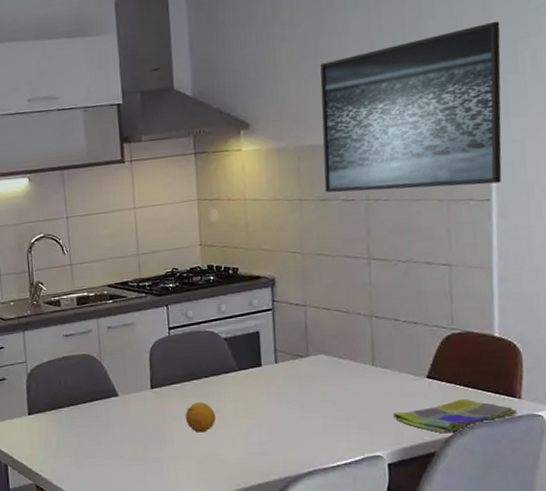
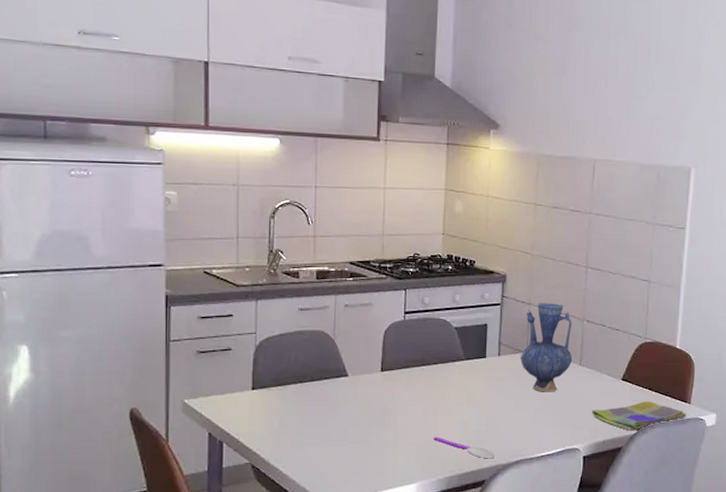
fruit: present [185,401,216,433] -> none [411,388,439,418]
spoon: none [213,450,283,471] -> present [433,437,495,459]
vase: none [300,301,363,398] -> present [520,303,573,392]
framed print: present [320,21,502,193] -> none [557,75,707,215]

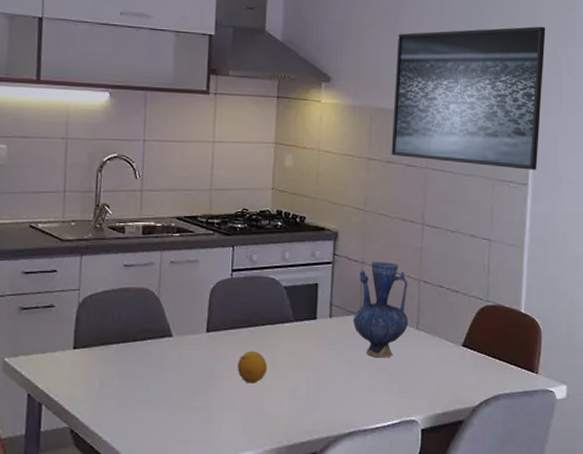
fruit: none [411,388,439,418] -> present [237,350,267,383]
spoon: present [433,437,495,459] -> none [260,404,326,430]
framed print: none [557,75,707,215] -> present [391,26,546,170]
dish towel: present [592,400,687,431] -> none [430,369,534,402]

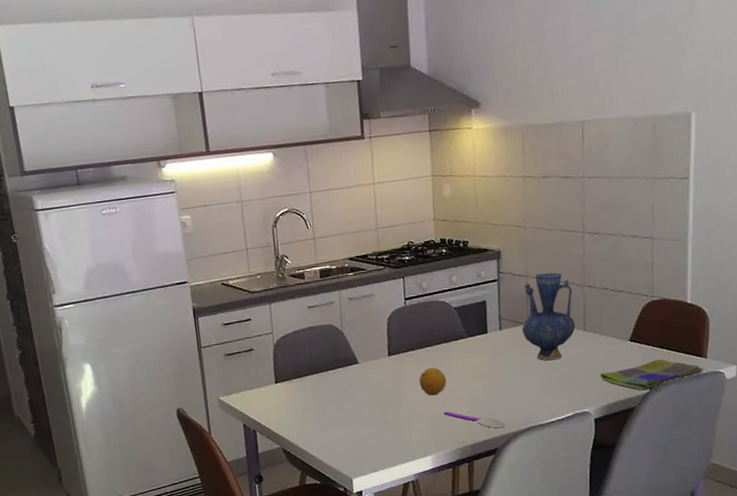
spoon: none [260,404,326,430] -> present [444,411,505,429]
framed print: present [391,26,546,170] -> none [544,9,703,170]
dish towel: none [430,369,534,402] -> present [600,359,703,391]

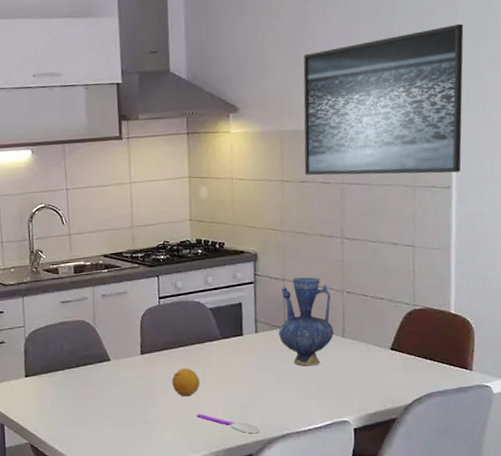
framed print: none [544,9,703,170] -> present [303,23,464,176]
dish towel: present [600,359,703,391] -> none [360,369,469,401]

